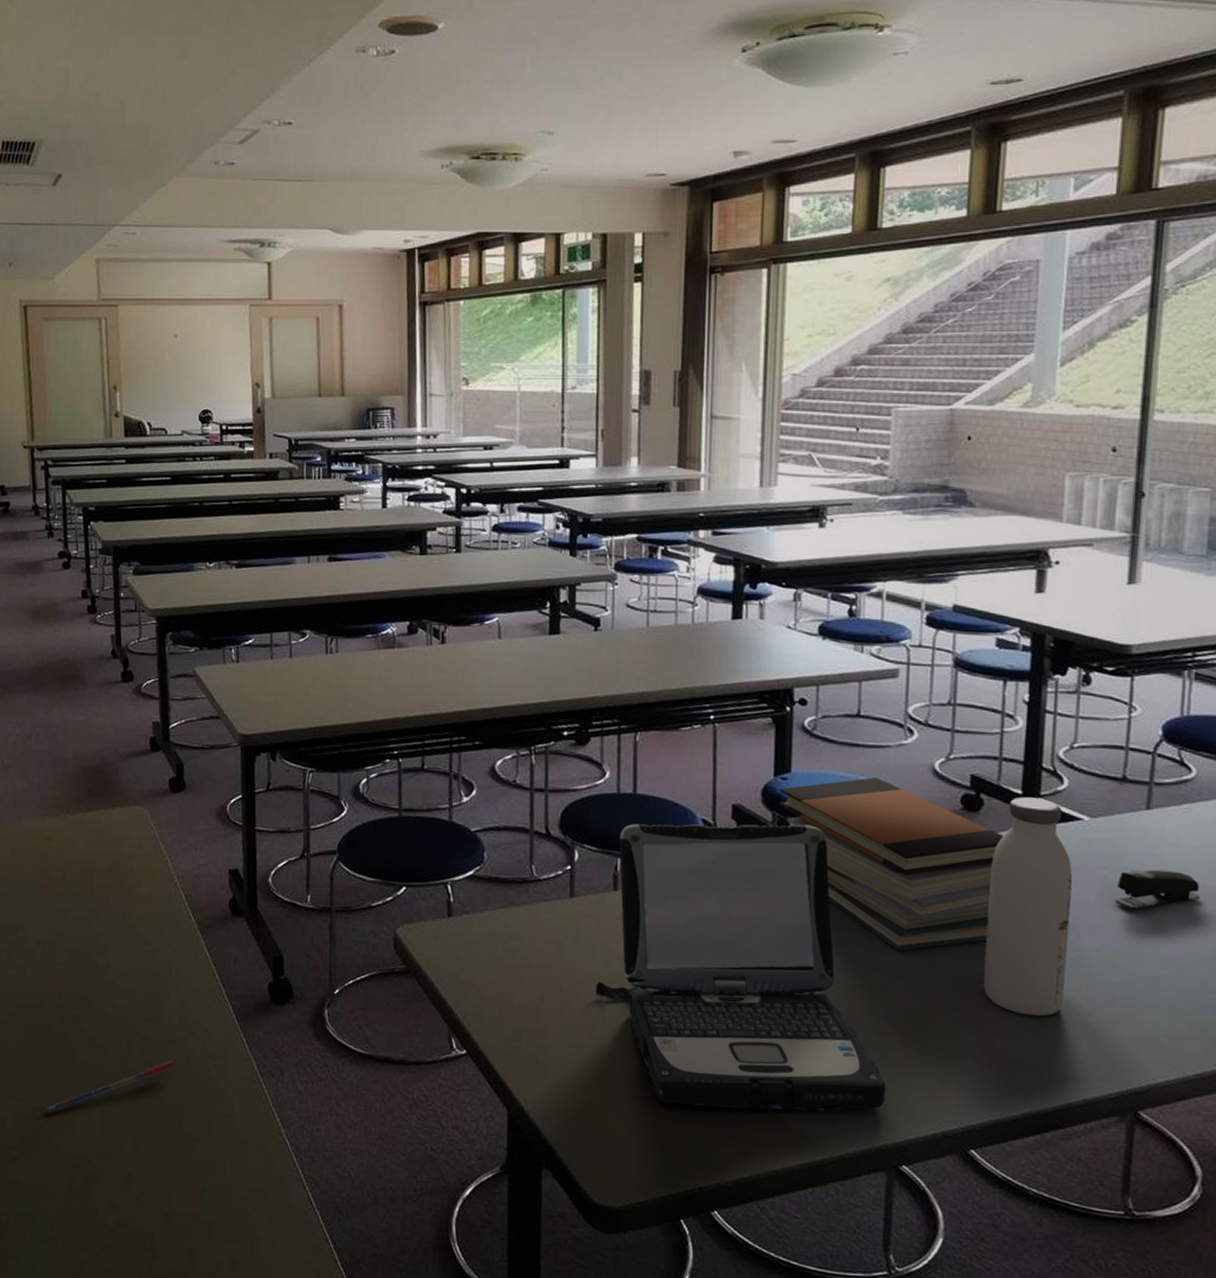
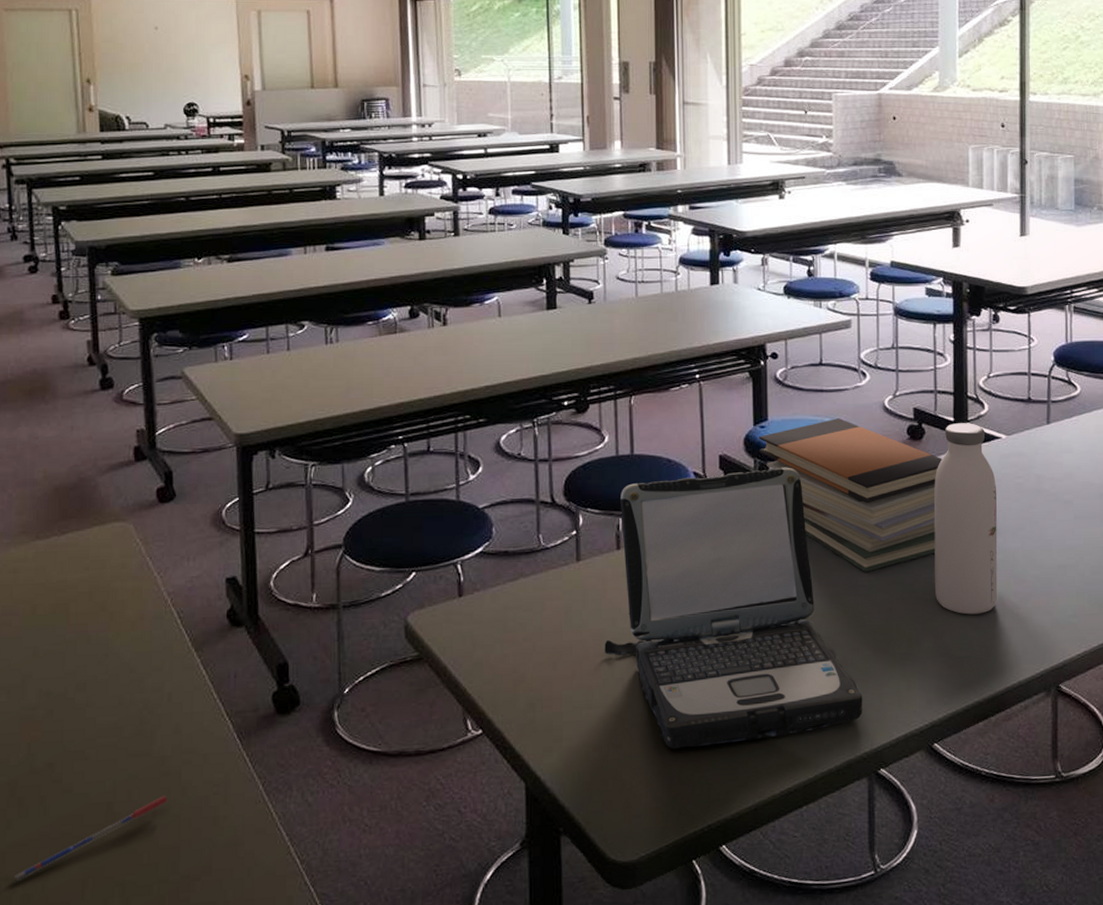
stapler: present [1114,869,1200,911] -> none [1029,473,1090,511]

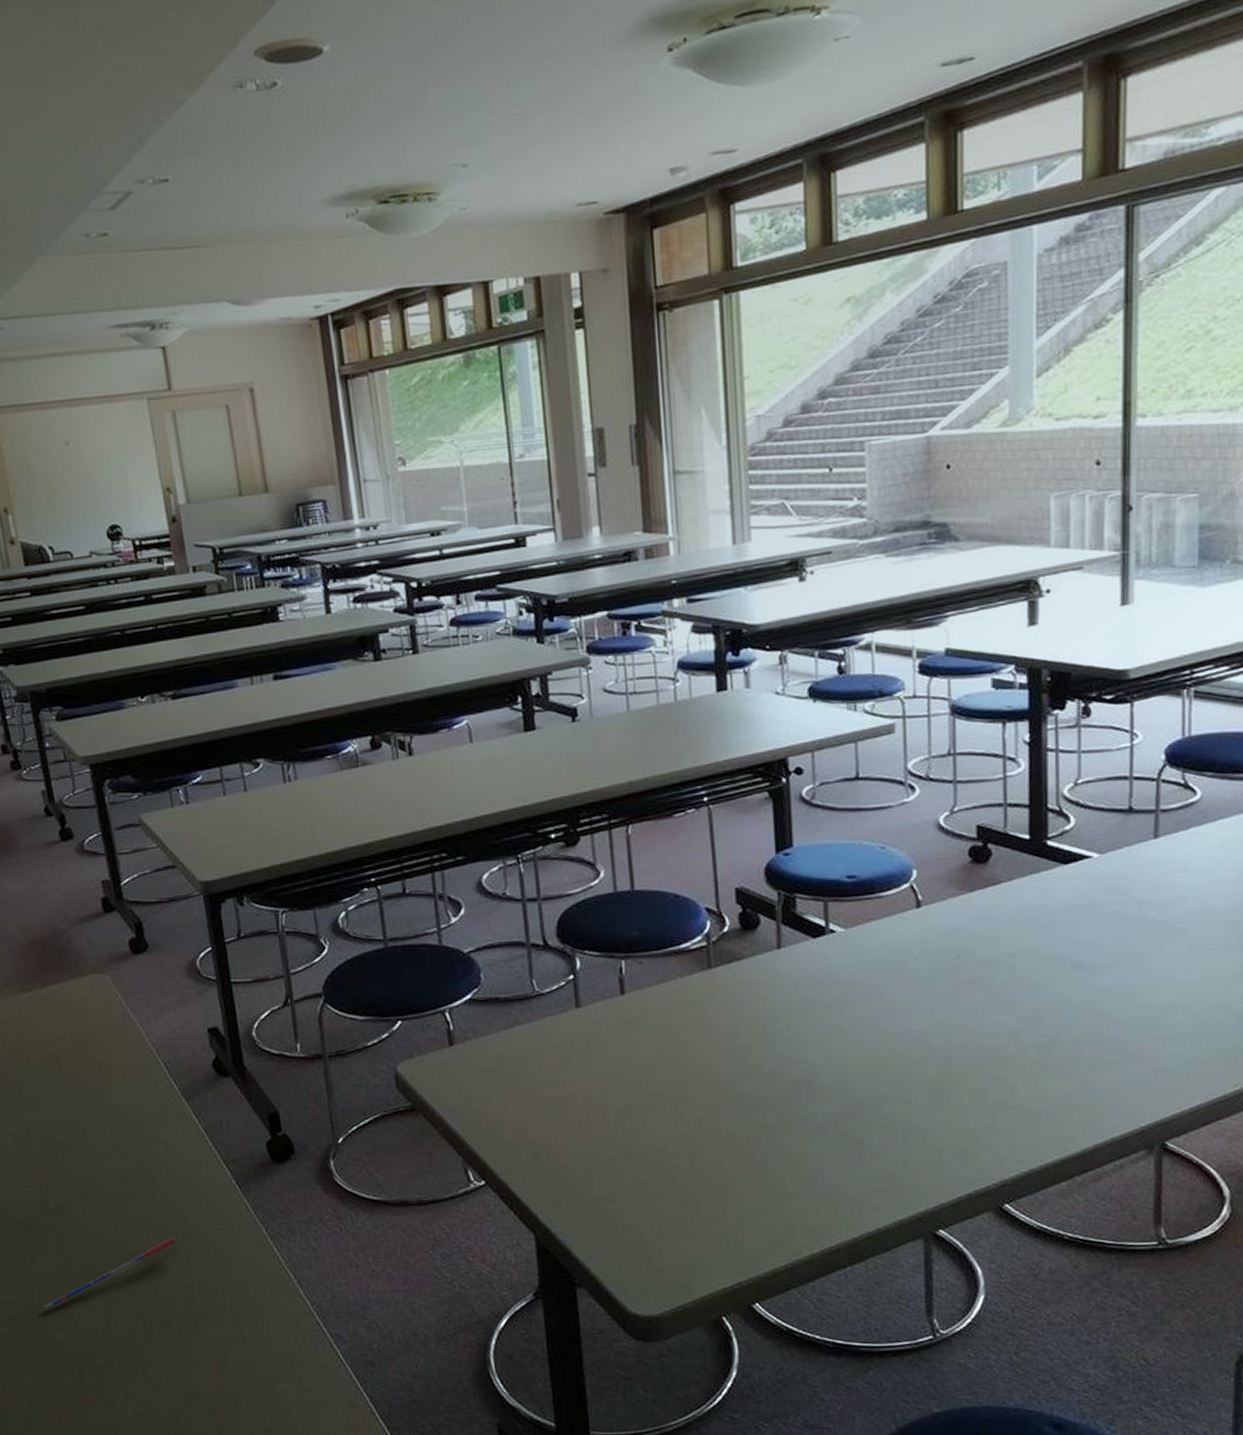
laptop: present [604,467,863,749] -> none [612,899,917,1204]
book stack: present [759,418,942,573] -> none [783,841,1015,1017]
water bottle: present [934,423,998,615] -> none [1003,840,1086,1063]

